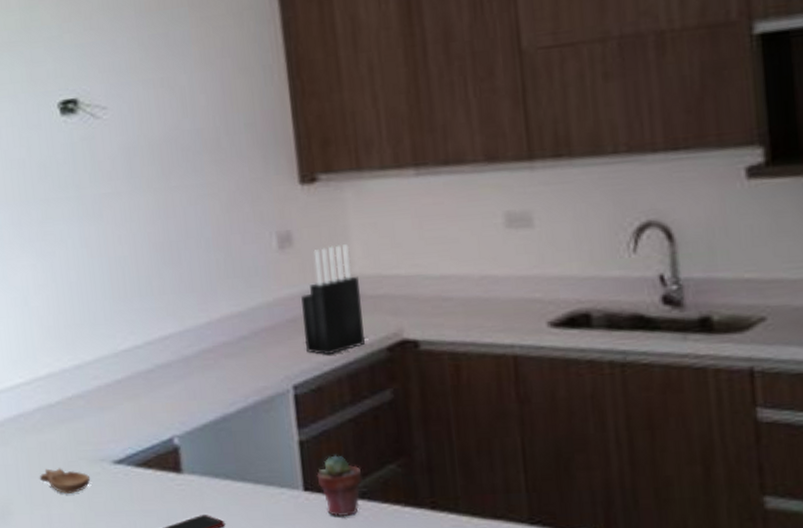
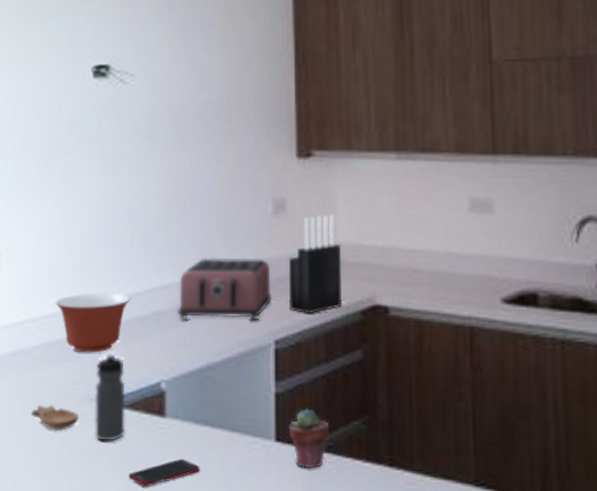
mixing bowl: none [50,347,131,413] -> present [55,291,131,353]
water bottle: none [102,411,141,502] -> present [94,353,126,441]
toaster: none [182,299,287,372] -> present [177,258,272,321]

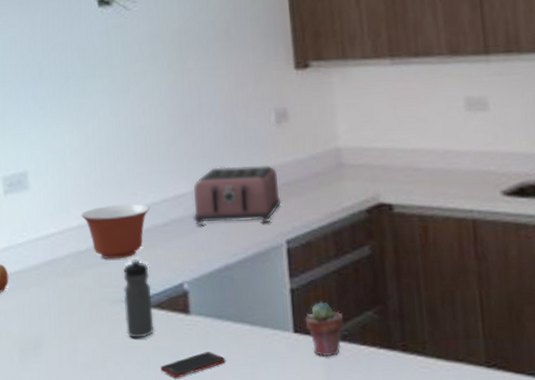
bowl: present [30,404,79,430] -> none [67,307,112,330]
knife block: present [289,215,341,313] -> none [294,121,347,214]

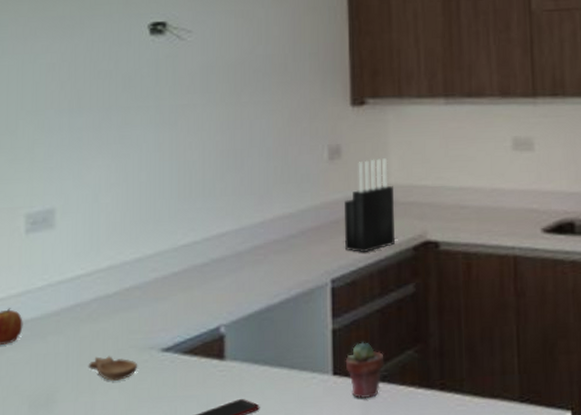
bowl: none [67,307,112,330] -> present [88,356,138,381]
mixing bowl: present [81,203,150,260] -> none [112,242,190,303]
water bottle: present [123,259,154,338] -> none [153,302,185,388]
toaster: present [193,165,282,226] -> none [235,203,329,266]
knife block: none [294,121,347,214] -> present [345,158,395,252]

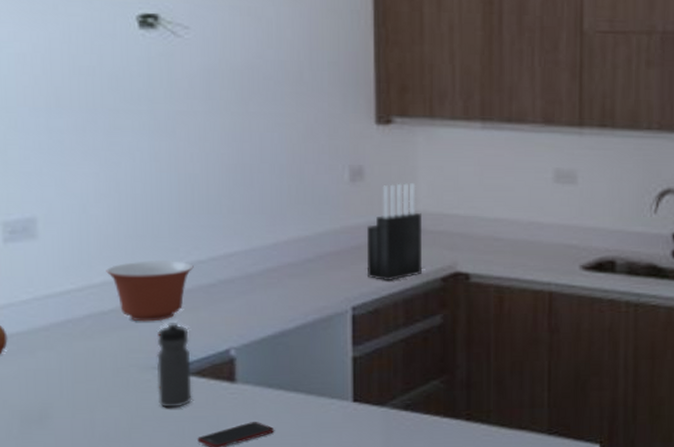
bowl: present [88,356,138,381] -> none [84,374,140,399]
mixing bowl: none [112,242,190,303] -> present [106,259,194,322]
water bottle: none [153,302,185,388] -> present [156,322,192,408]
potted succulent: present [345,342,384,398] -> none [366,371,408,425]

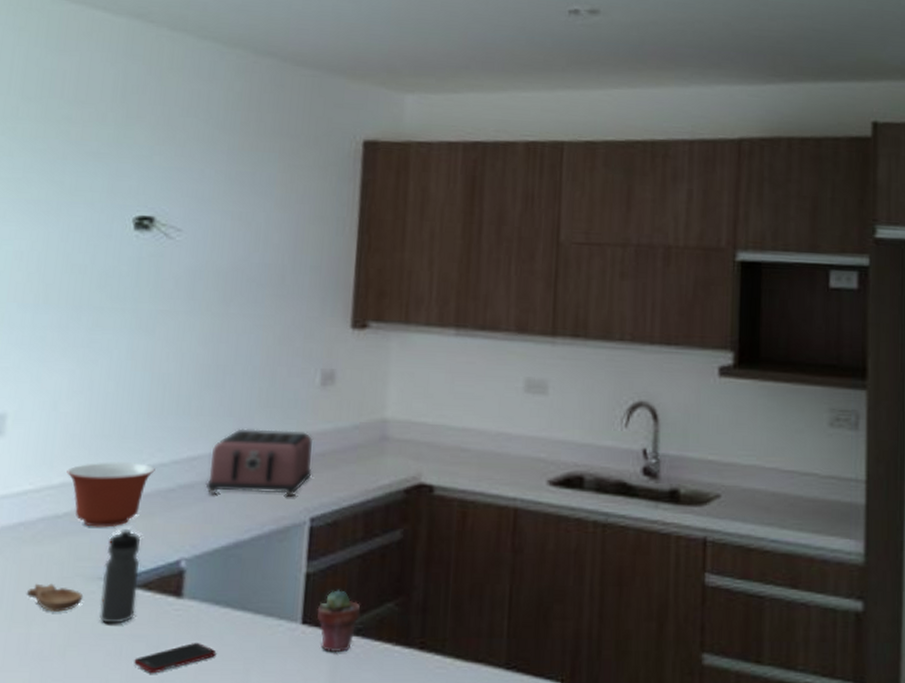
bowl: none [84,374,140,399] -> present [26,583,83,612]
toaster: none [245,225,349,288] -> present [205,428,314,497]
potted succulent: none [366,371,408,425] -> present [317,590,361,652]
knife block: present [367,183,422,280] -> none [329,388,389,491]

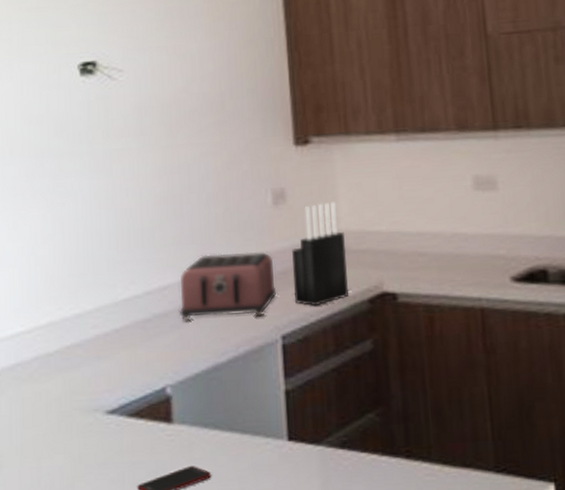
bowl: present [26,583,83,612] -> none [31,418,83,445]
mixing bowl: present [67,461,155,528] -> none [52,296,131,362]
water bottle: present [99,528,140,624] -> none [97,360,132,453]
potted succulent: present [317,590,361,652] -> none [300,404,344,466]
knife block: none [329,388,389,491] -> present [292,202,348,306]

